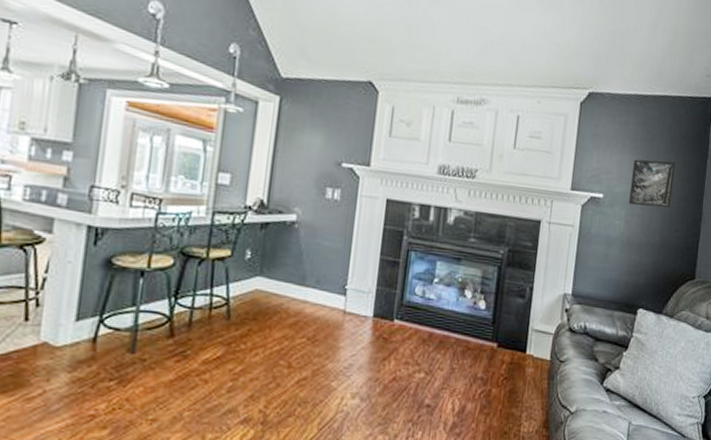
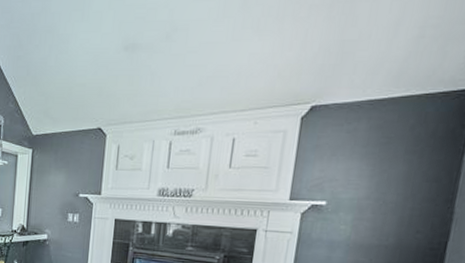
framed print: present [628,159,676,209] -> none [356,163,419,211]

